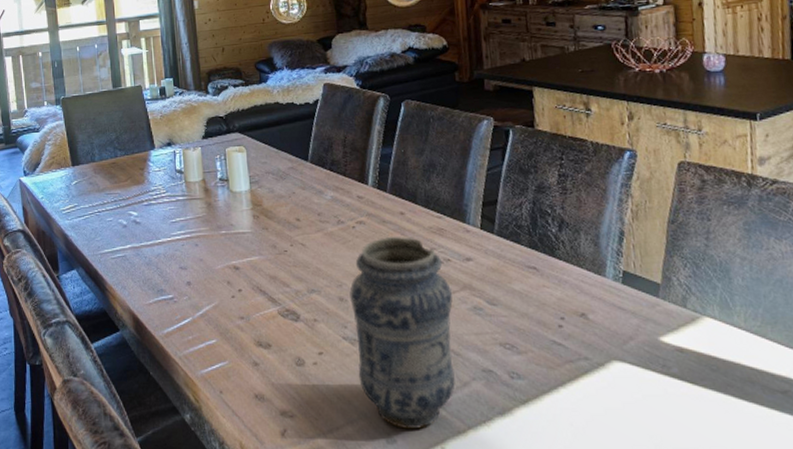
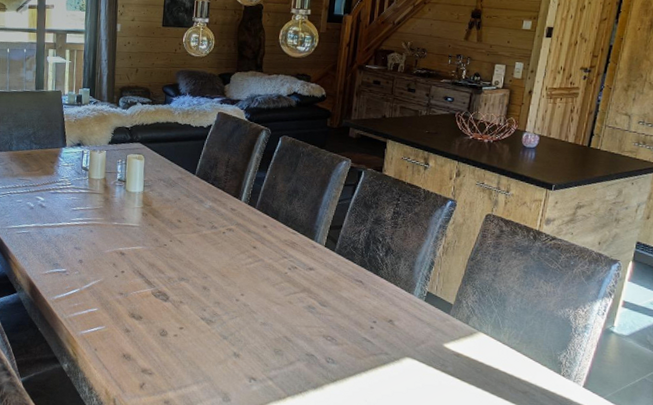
vase: present [349,236,455,429] -> none [208,243,293,393]

